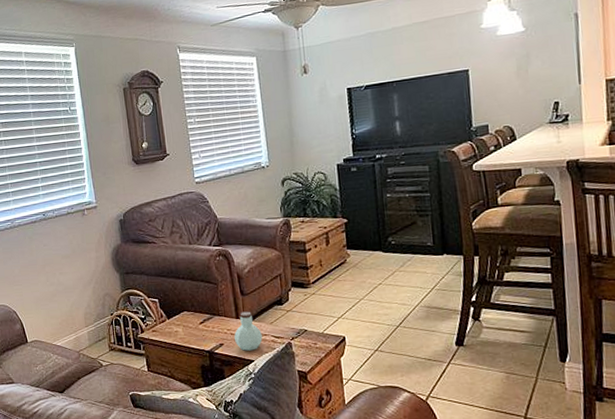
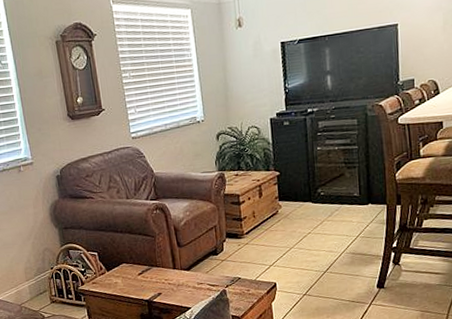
jar: present [234,311,263,351] -> none [172,262,199,299]

